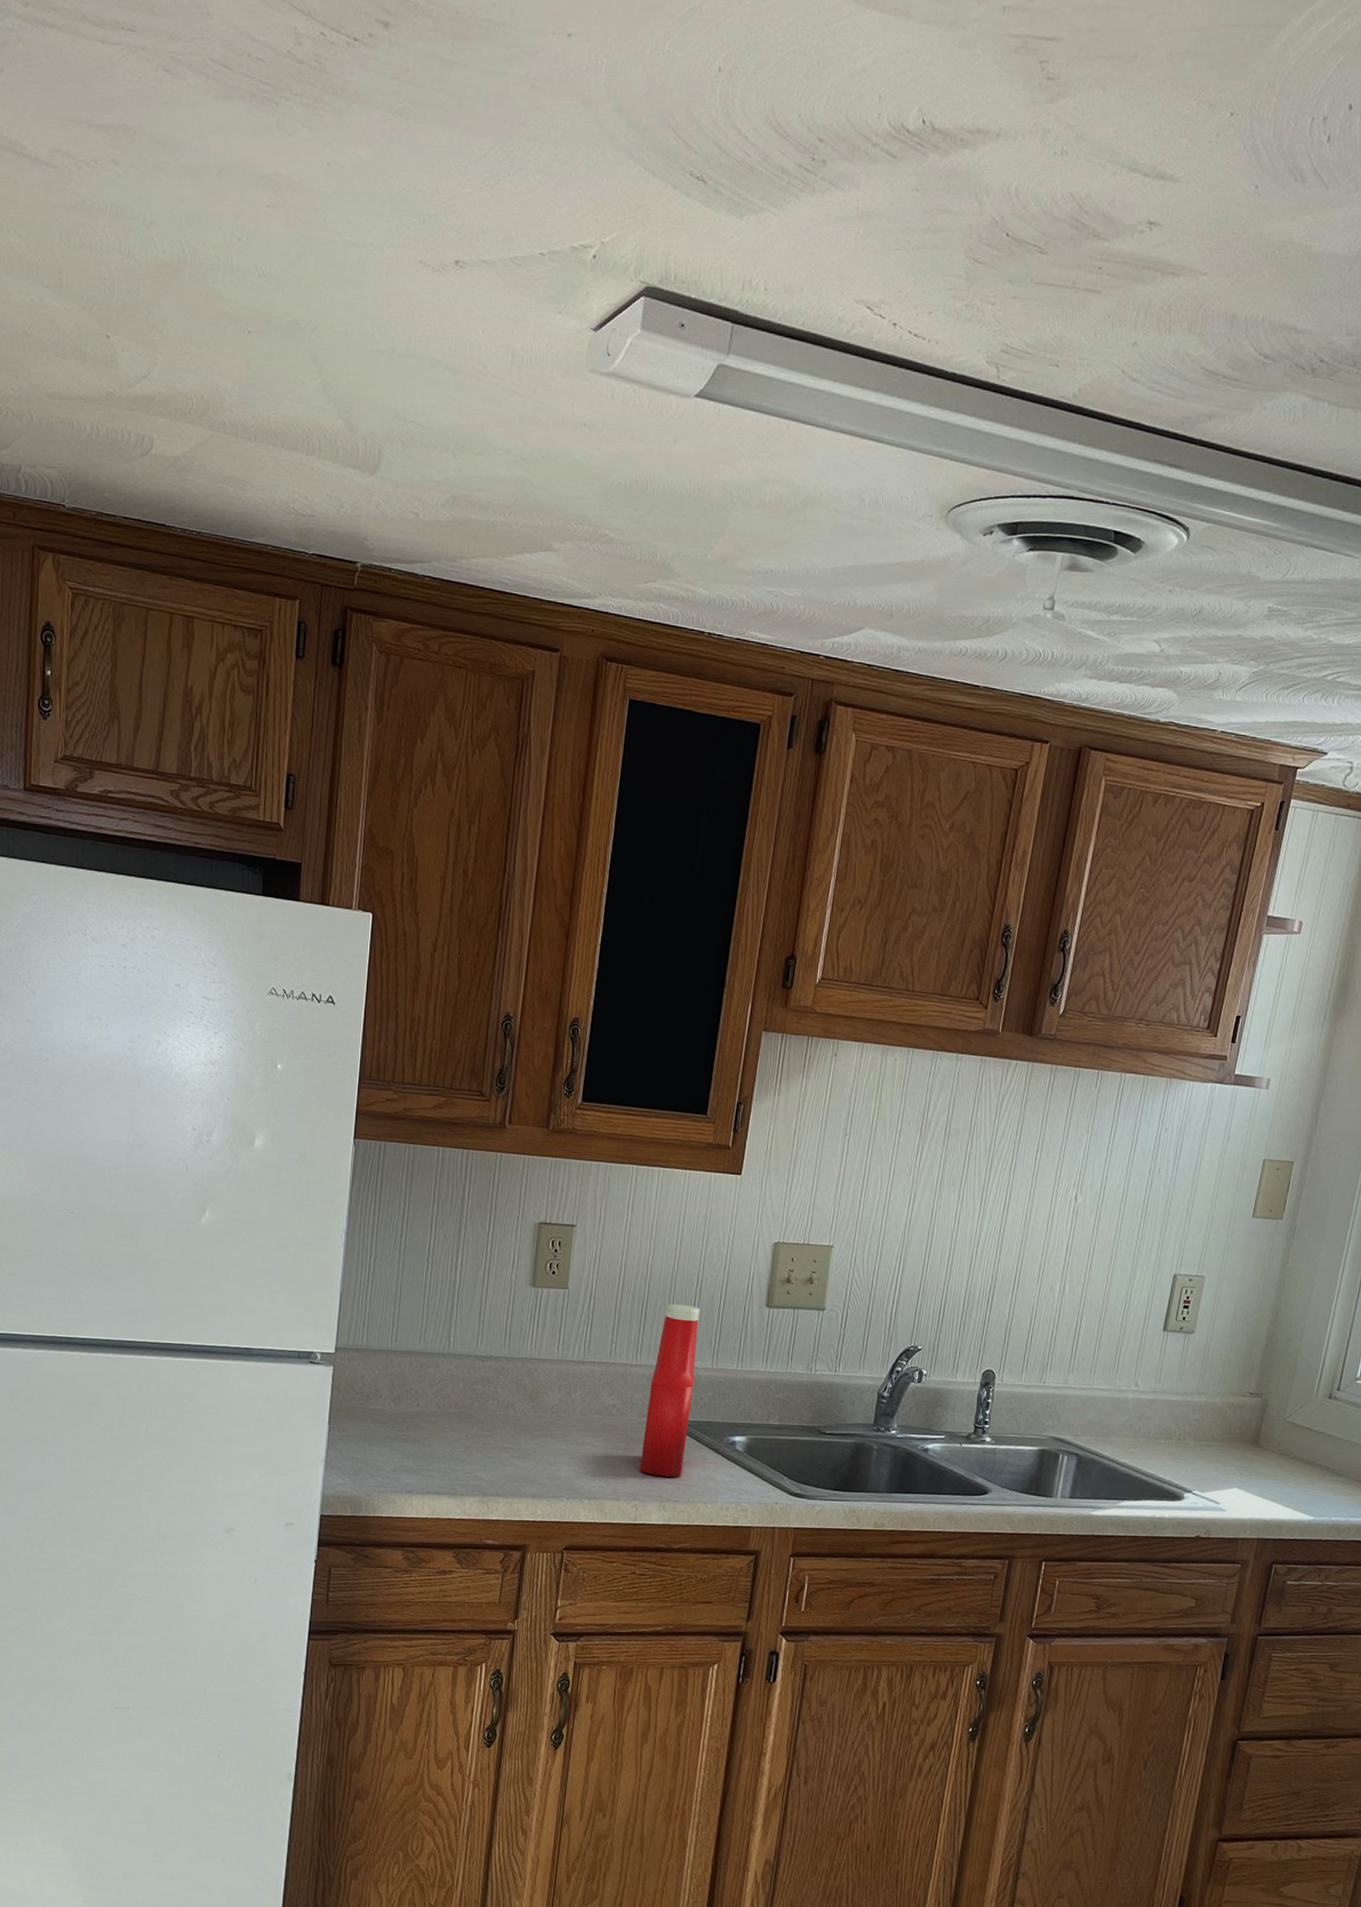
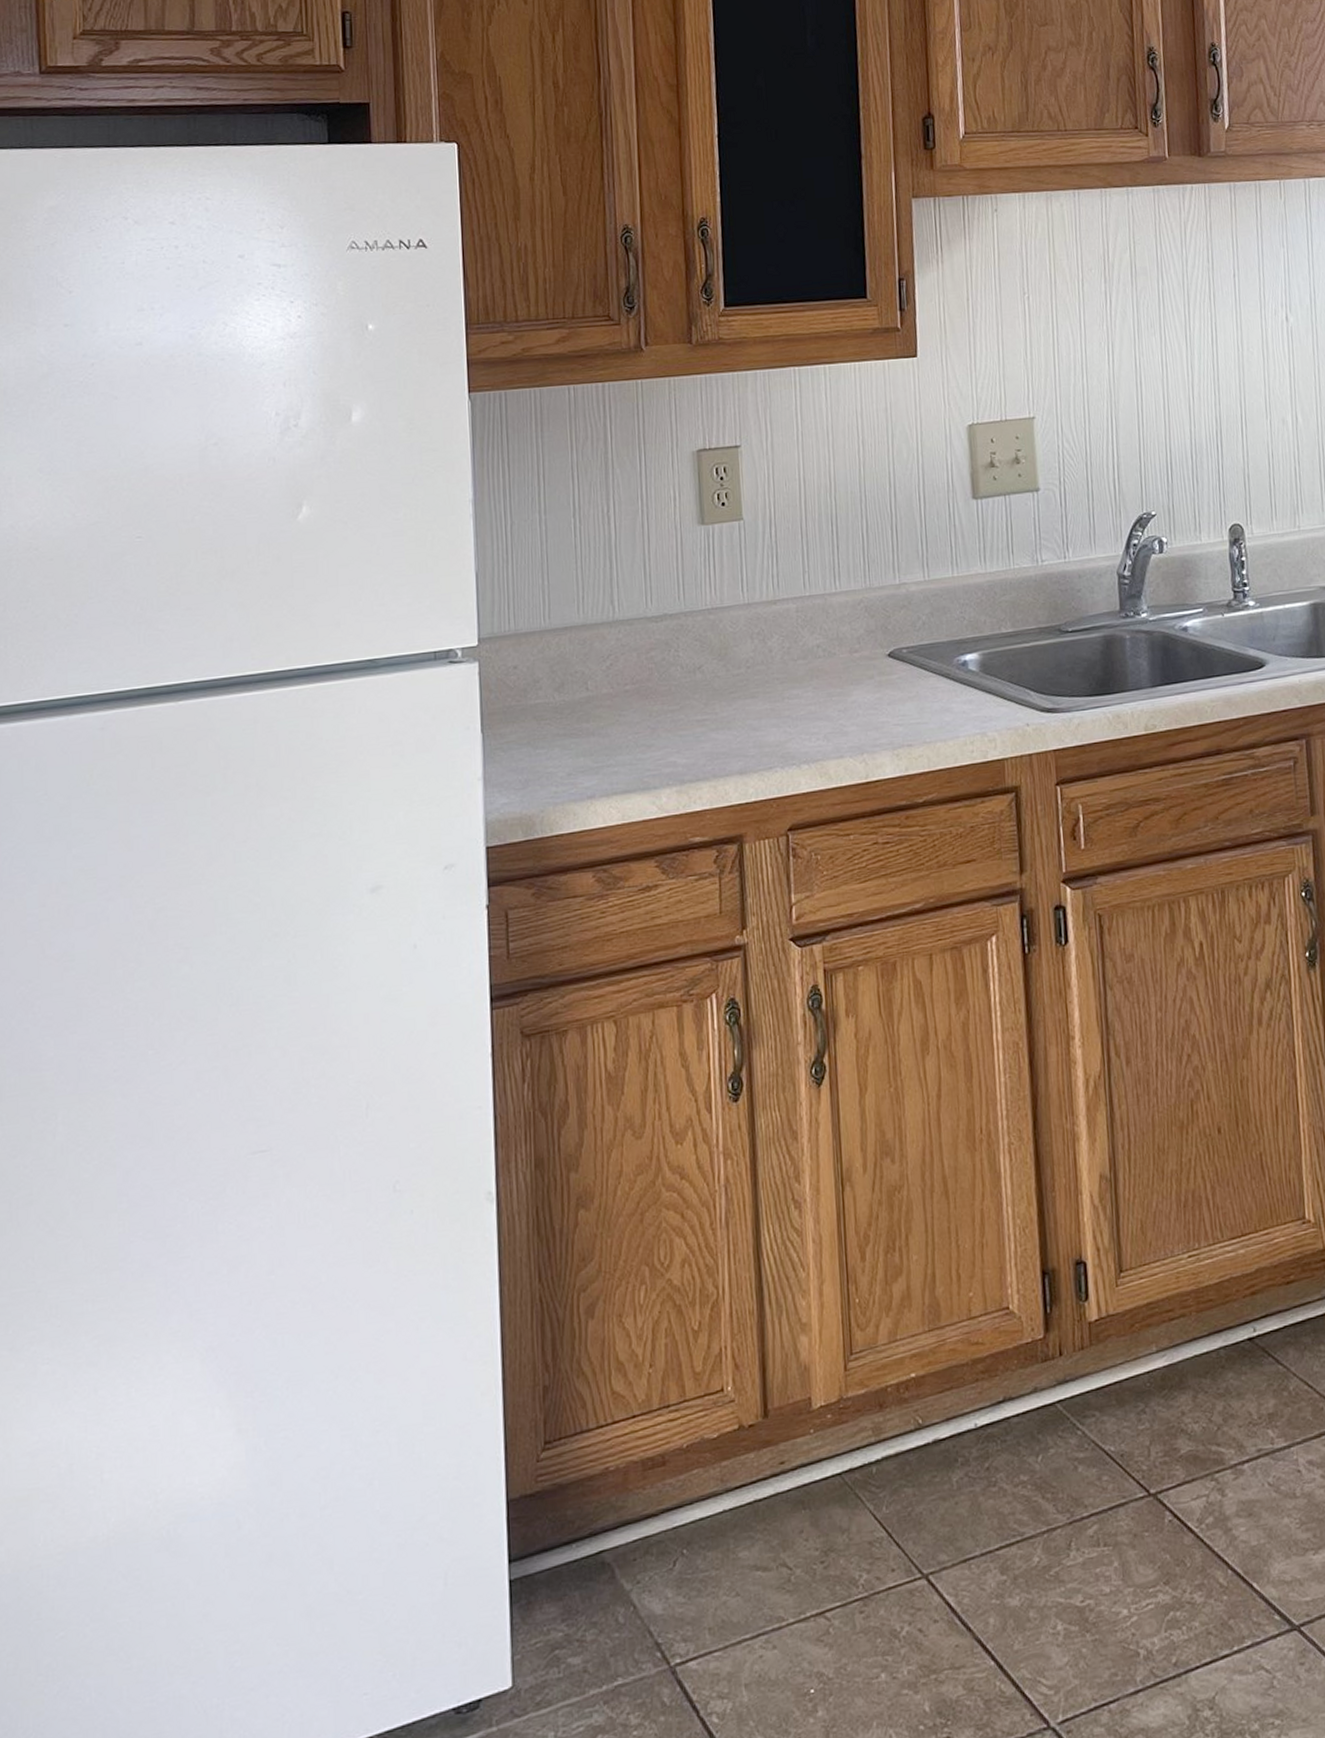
ketchup bottle: present [640,1304,700,1478] -> none [856,513,912,720]

